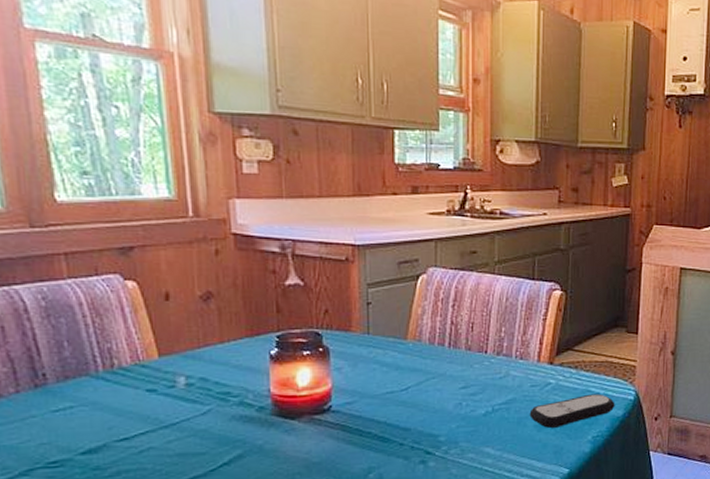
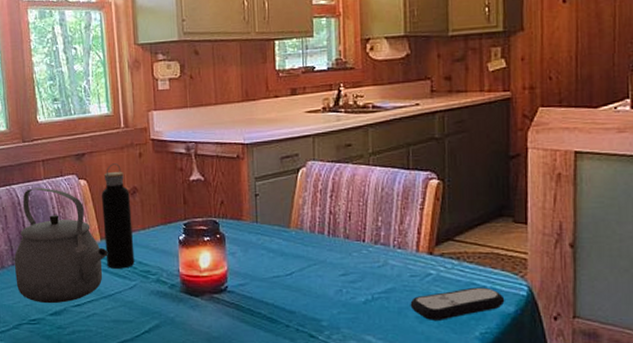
tea kettle: none [18,290,170,440] -> present [14,188,108,304]
water bottle: none [160,261,209,392] -> present [102,163,135,269]

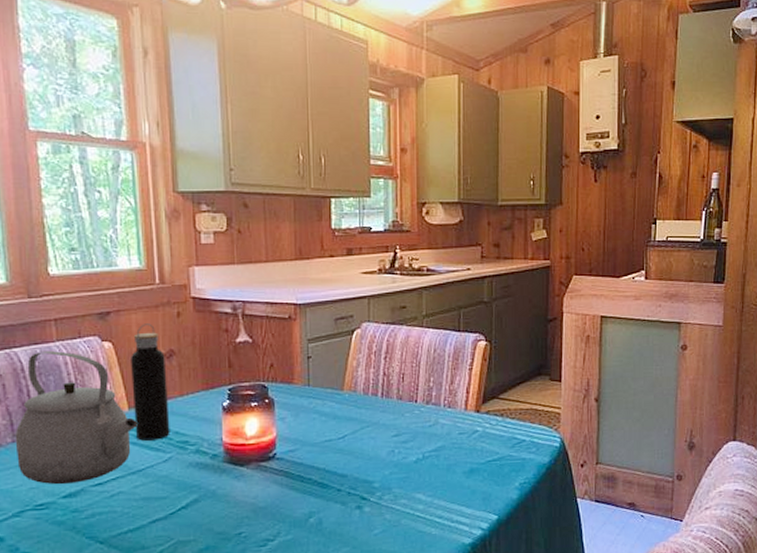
remote control: present [410,287,505,320] -> none [458,441,541,475]

